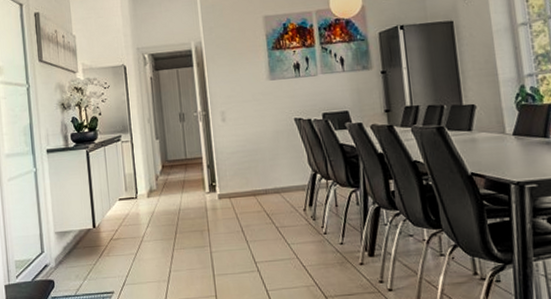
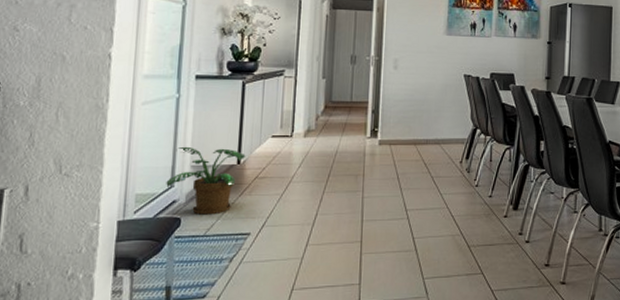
potted plant: none [37,214,100,277] -> present [166,146,246,215]

